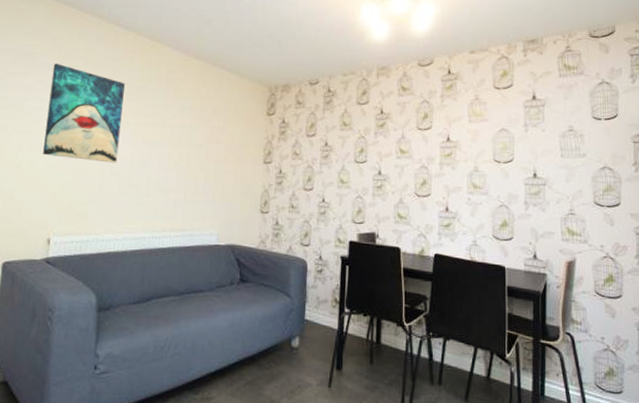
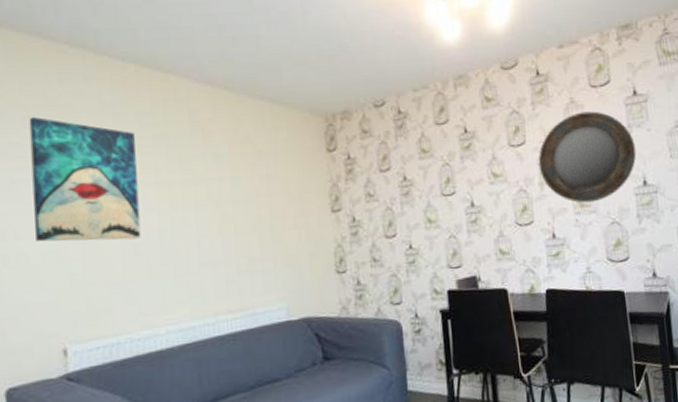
home mirror: none [441,108,530,186] -> present [538,111,637,203]

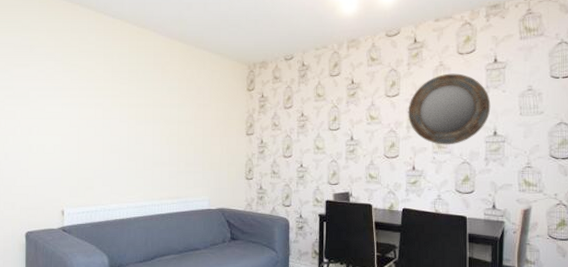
wall art: present [29,116,141,242] -> none [50,53,117,142]

